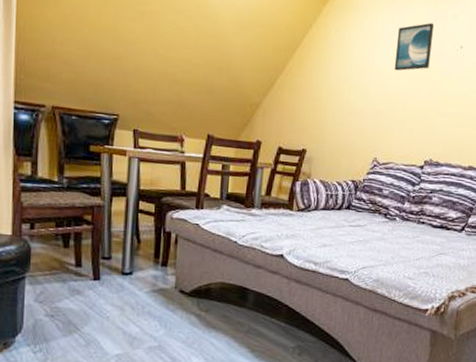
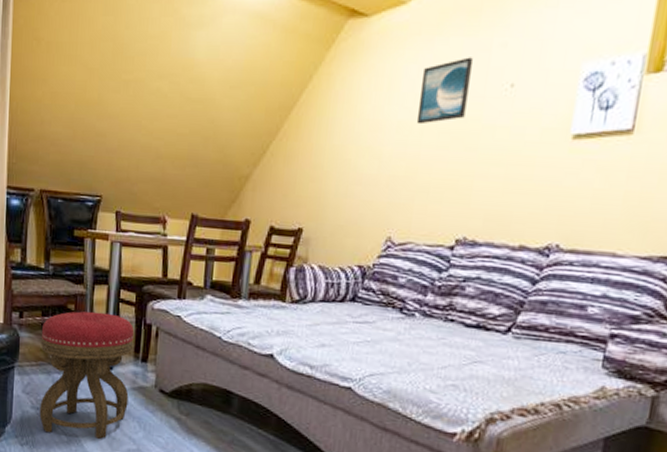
stool: none [54,221,154,340] -> present [39,311,135,439]

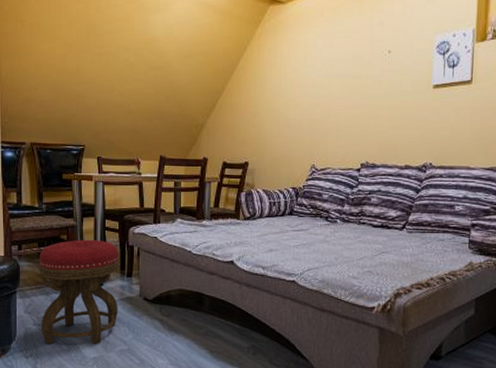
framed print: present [416,57,473,125] -> none [325,32,361,81]

